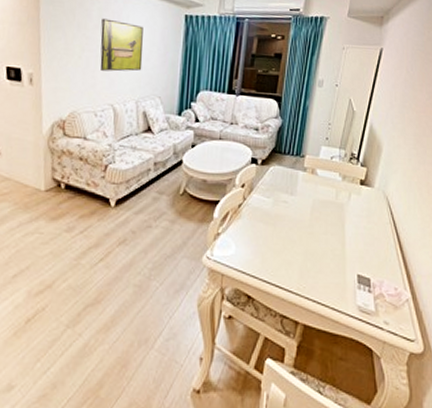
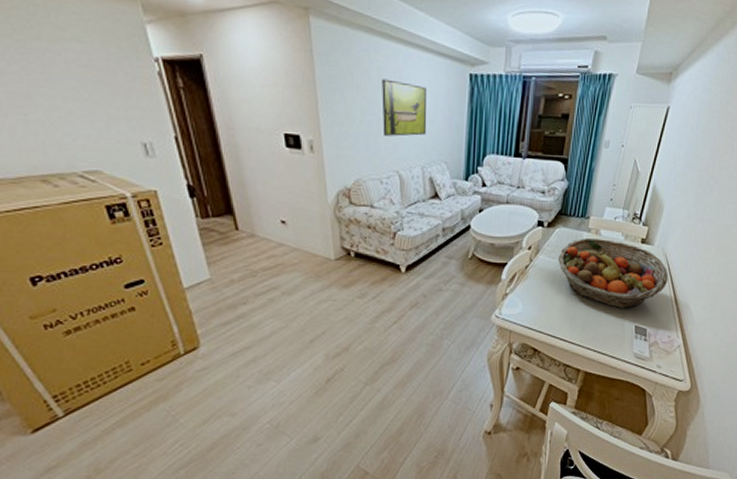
fruit basket: none [272,178,391,255] -> present [557,238,668,308]

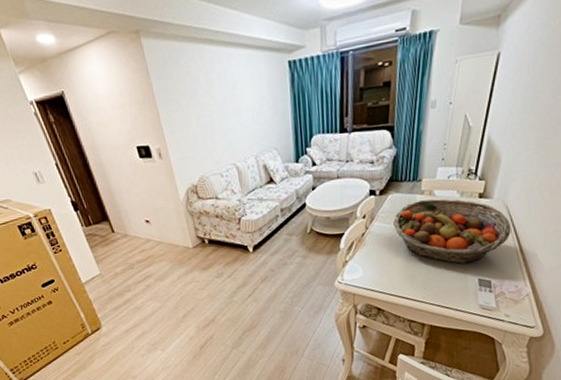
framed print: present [382,79,427,137] -> none [210,81,256,134]

